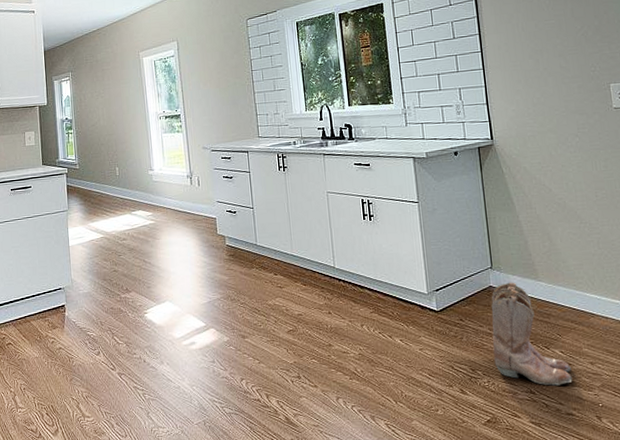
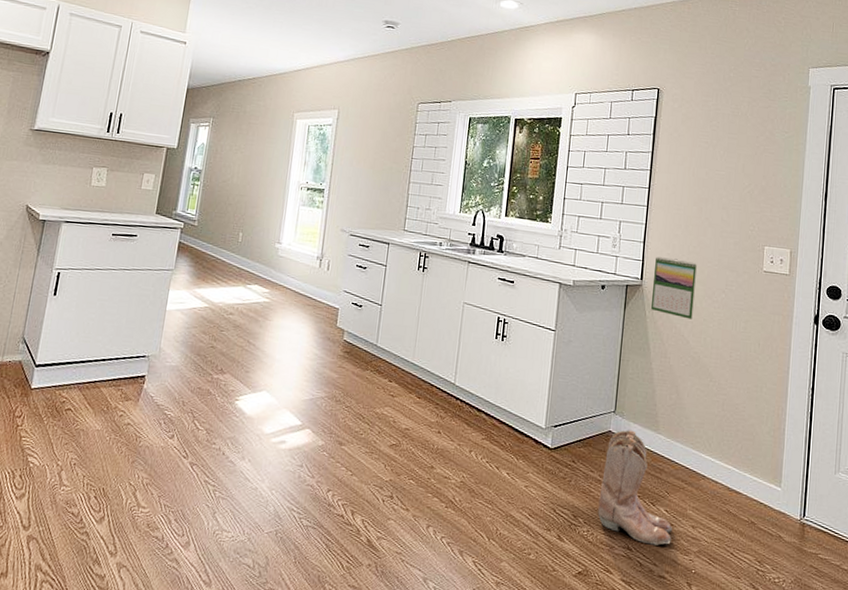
calendar: none [502,113,550,168] -> present [651,257,698,320]

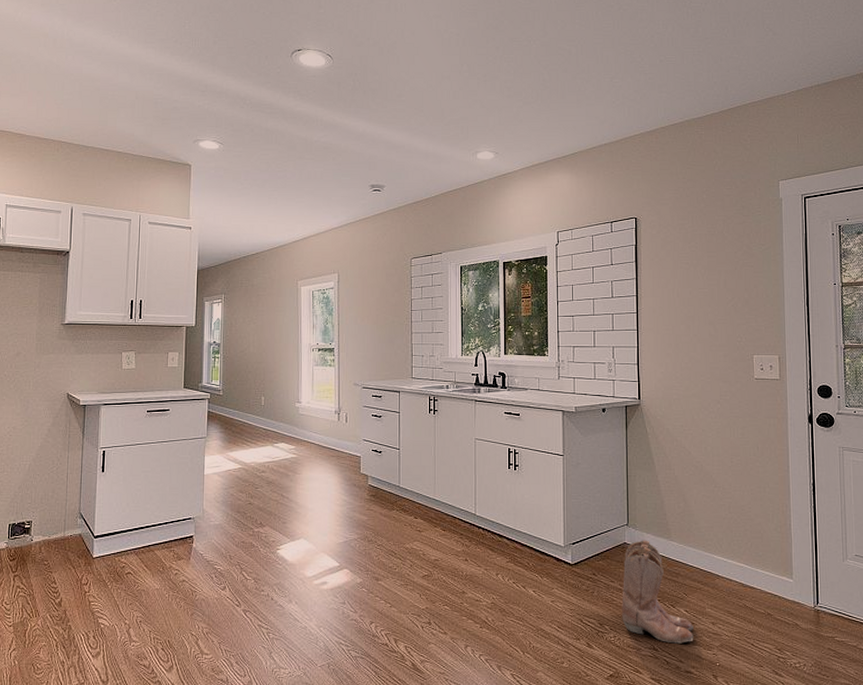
calendar: present [651,257,698,320] -> none [651,376,692,431]

